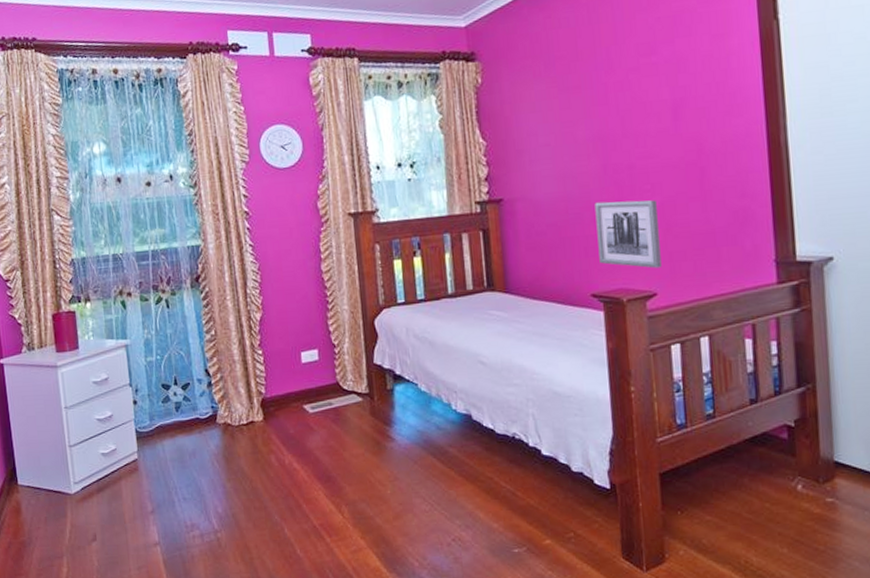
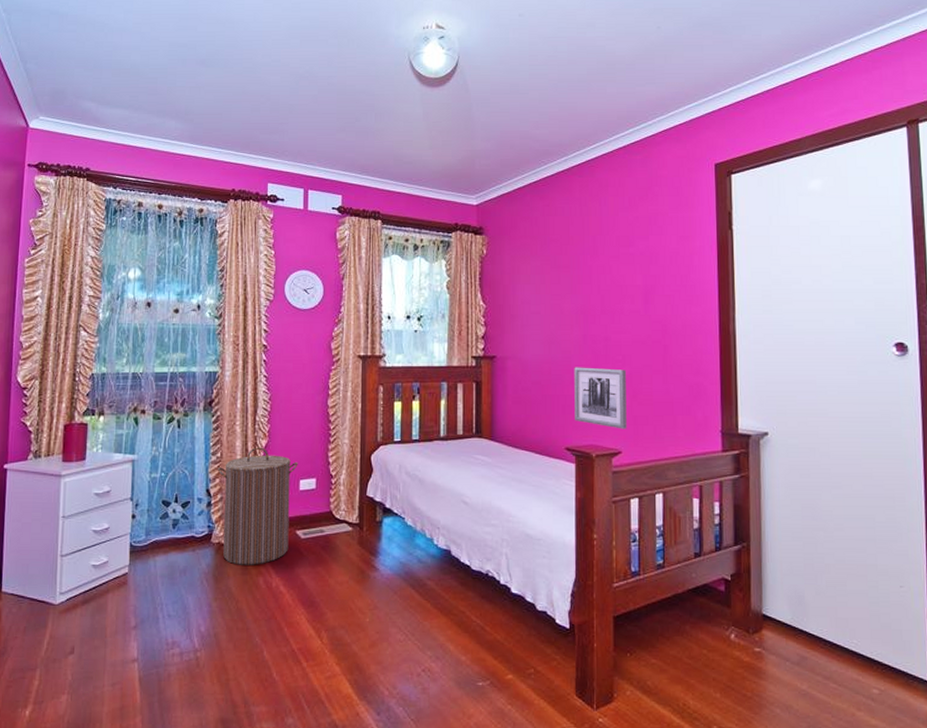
laundry hamper: none [213,321,298,444] -> present [217,447,298,565]

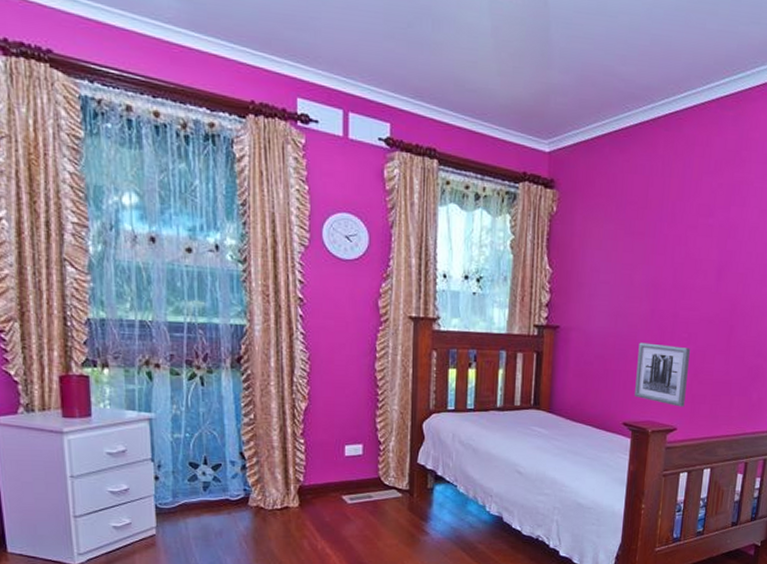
laundry hamper: present [217,447,298,565] -> none [251,410,343,529]

